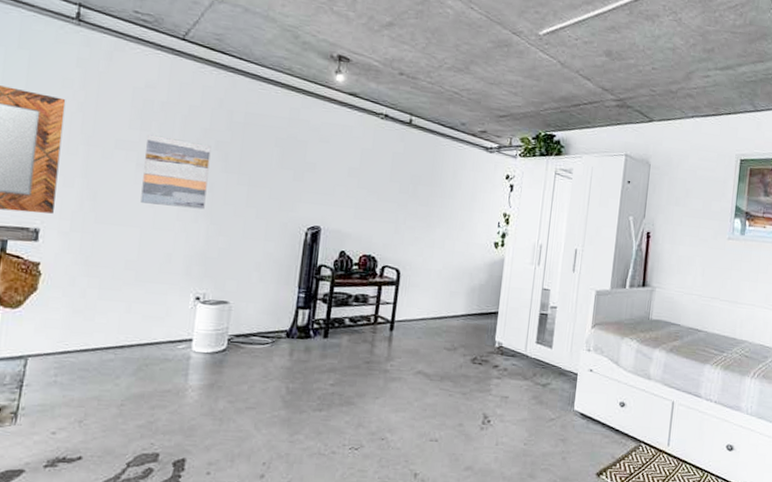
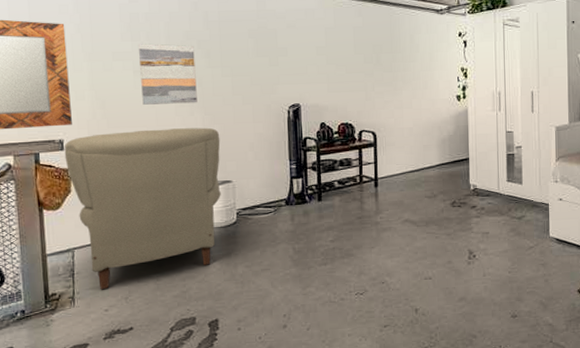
chair: none [37,228,224,409] -> present [64,127,221,290]

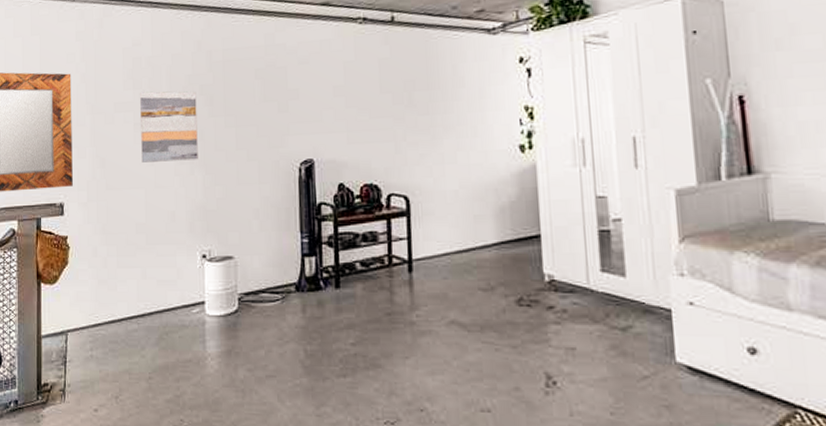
chair: present [64,127,221,290] -> none [64,189,222,384]

